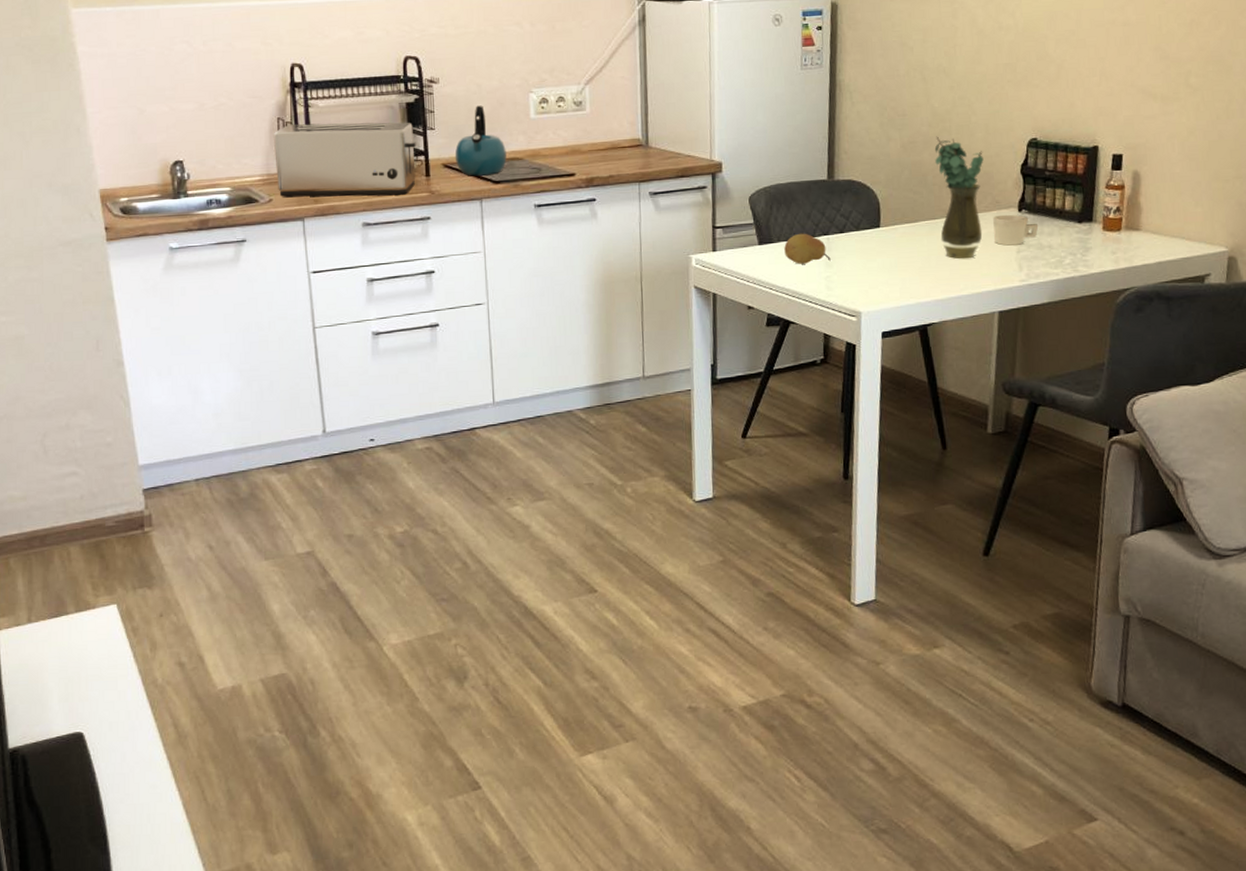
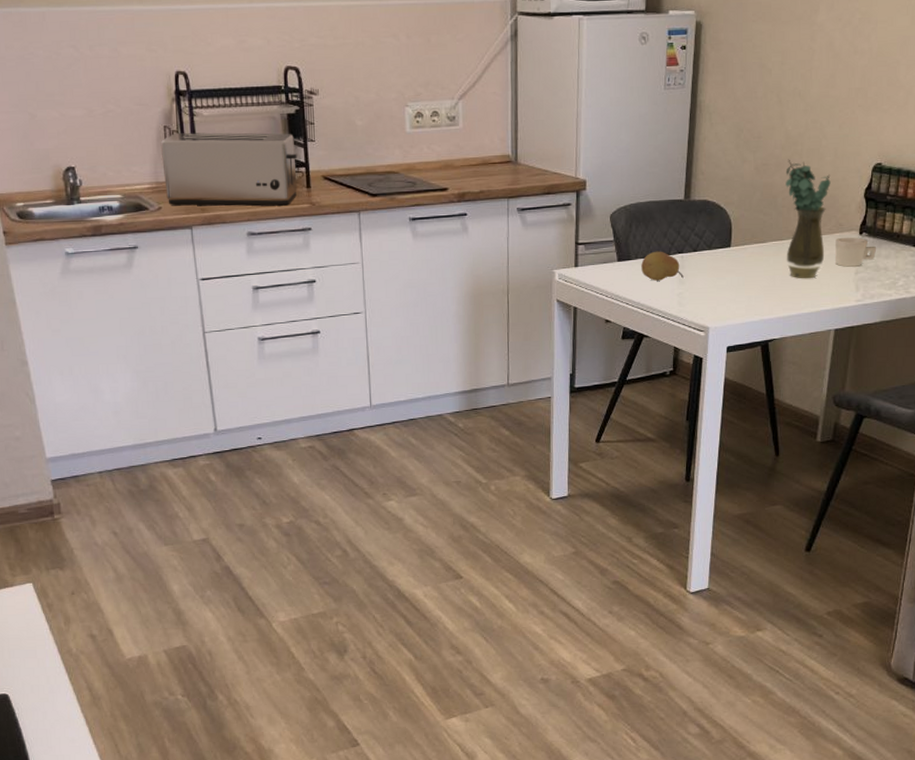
kettle: present [454,105,507,176] -> none [334,118,383,189]

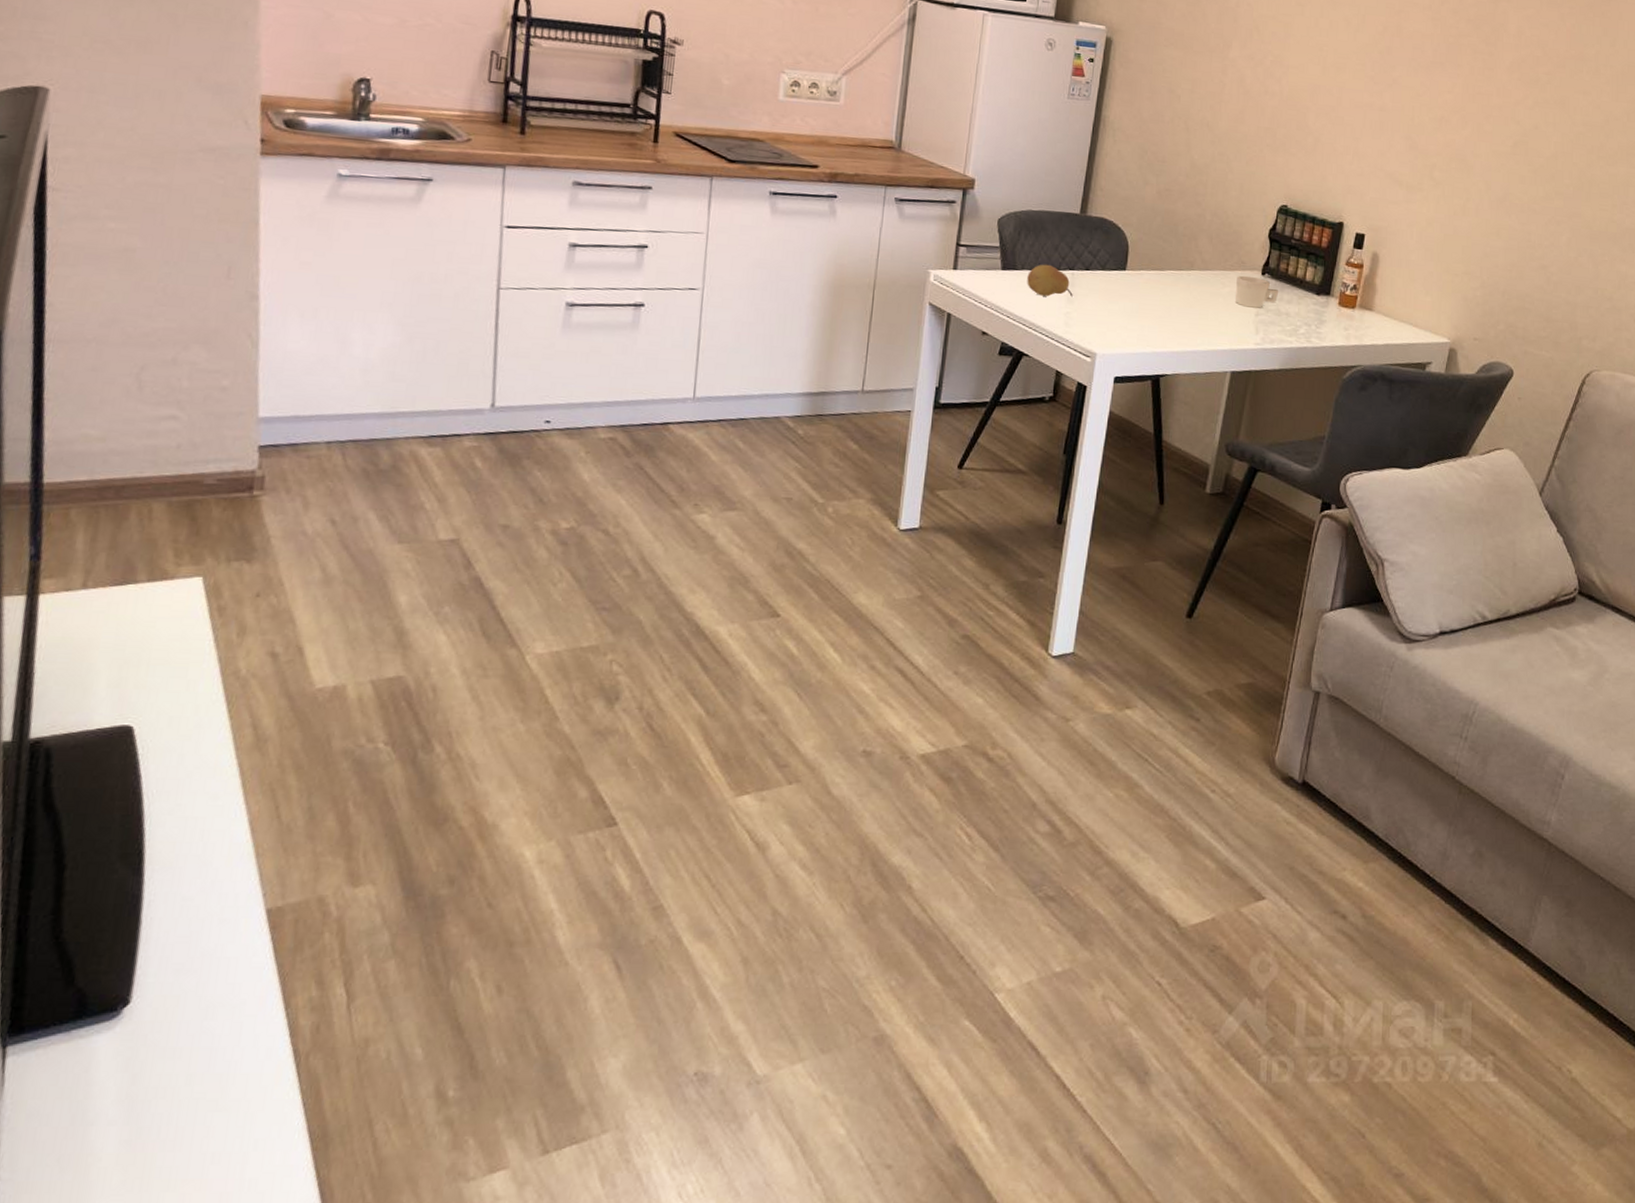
toaster: present [160,132,297,207] -> none [480,60,648,159]
vase: present [785,159,831,279] -> none [1184,188,1235,315]

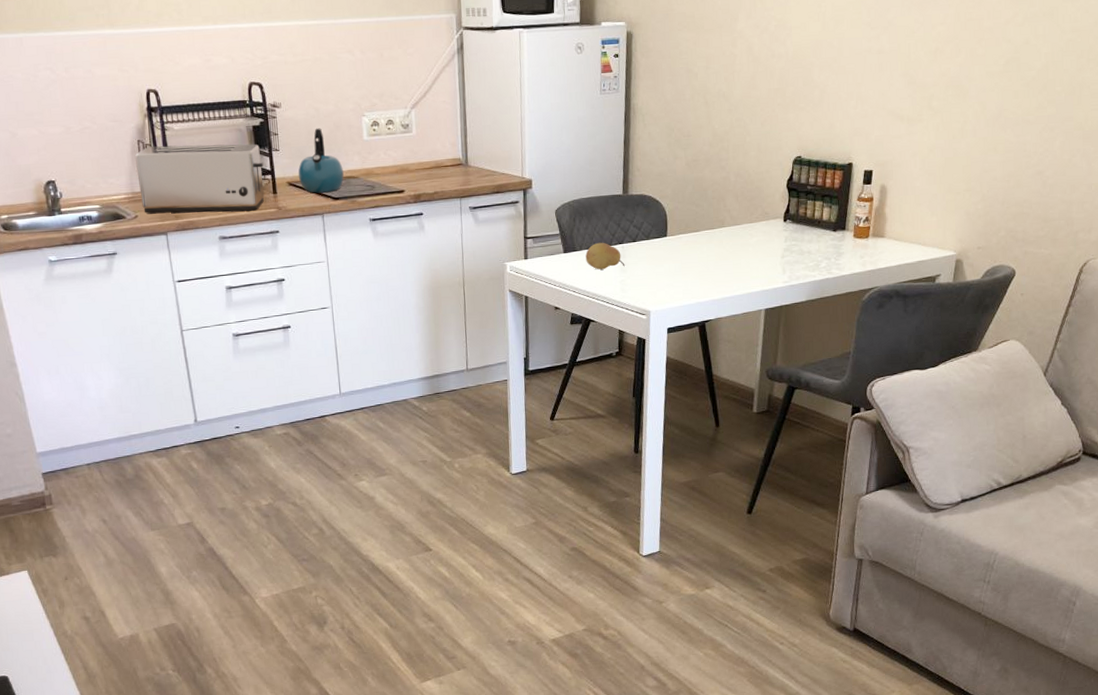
toaster: none [480,60,648,159] -> present [134,143,265,214]
kettle: none [688,76,747,153] -> present [298,128,344,193]
cup: present [1235,275,1279,308] -> none [762,224,800,252]

